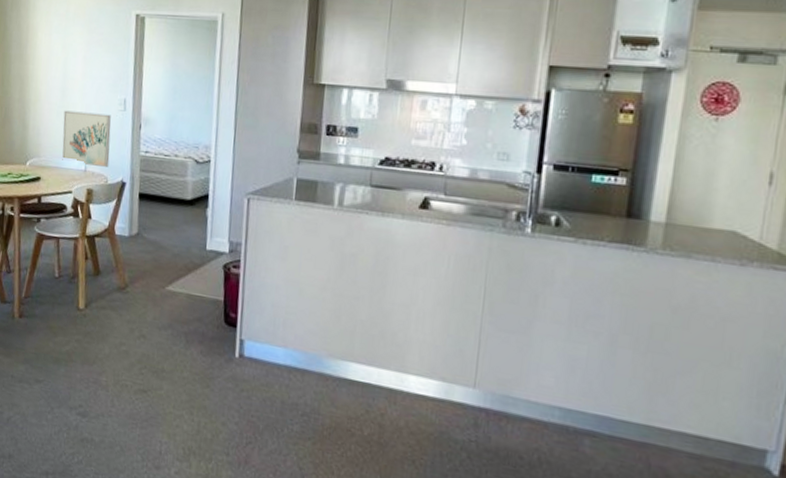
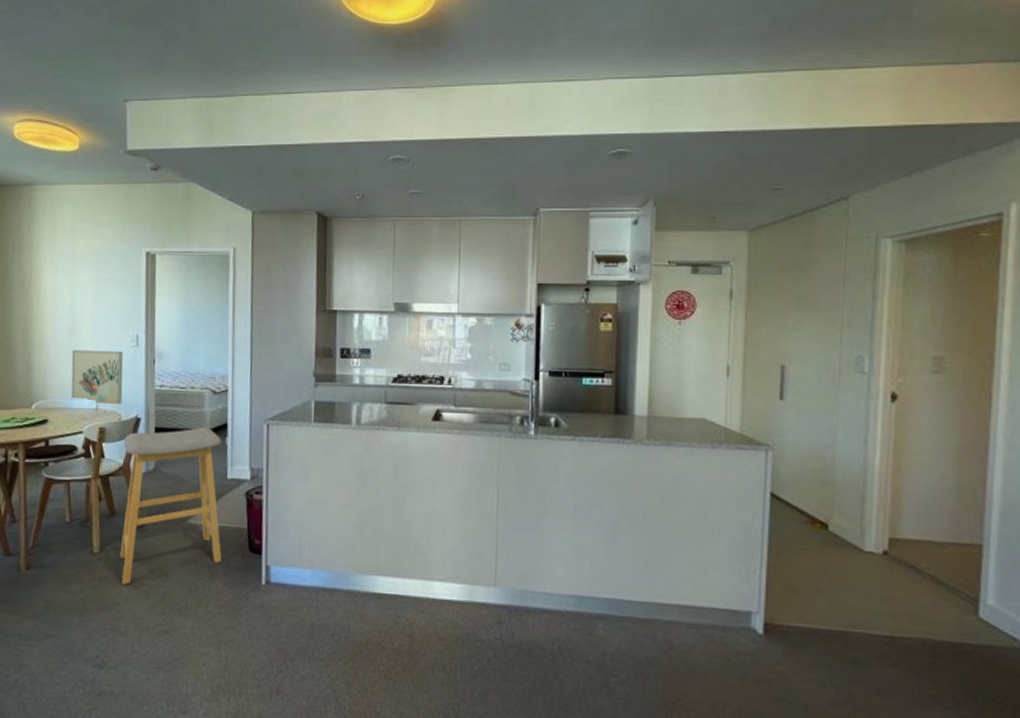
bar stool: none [103,195,203,342] -> present [119,426,222,585]

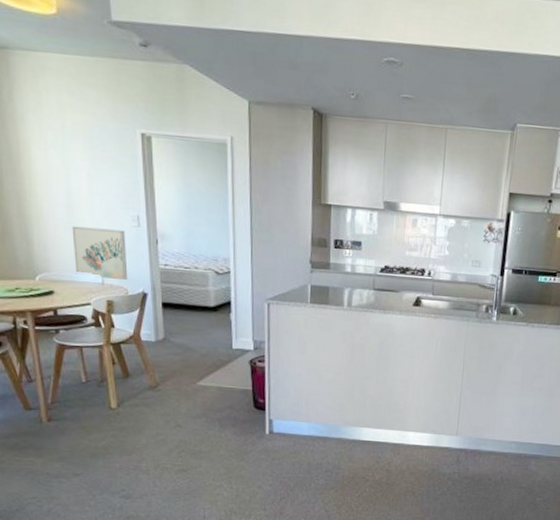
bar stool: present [119,426,222,585] -> none [132,303,230,434]

